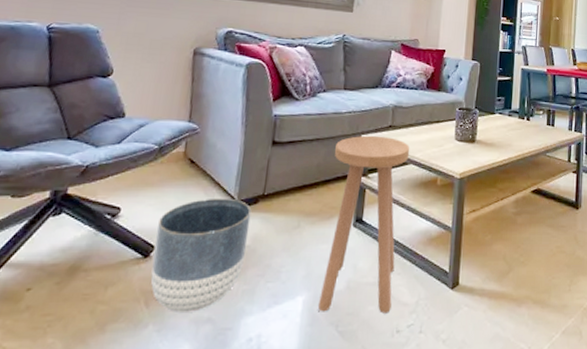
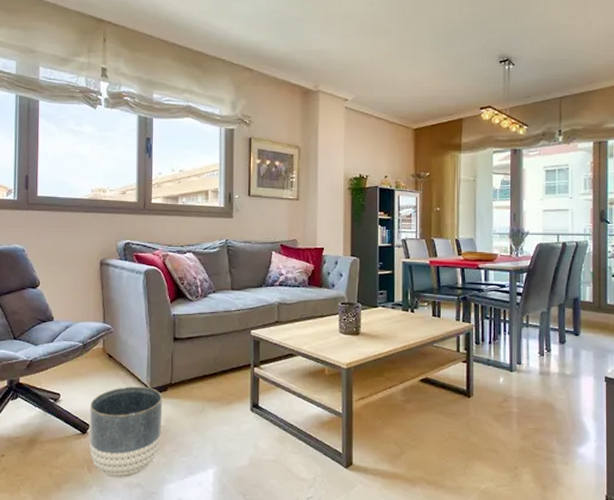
stool: present [317,135,410,314] -> none [226,330,297,487]

